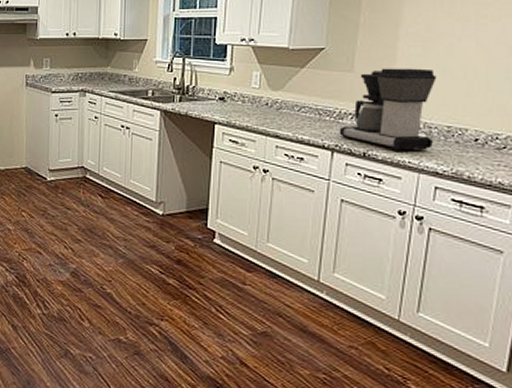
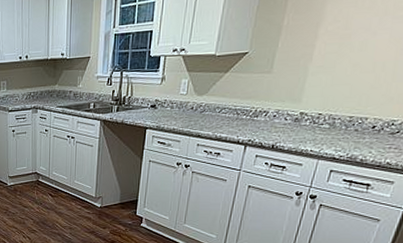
coffee maker: present [339,68,437,151] -> none [253,64,348,142]

